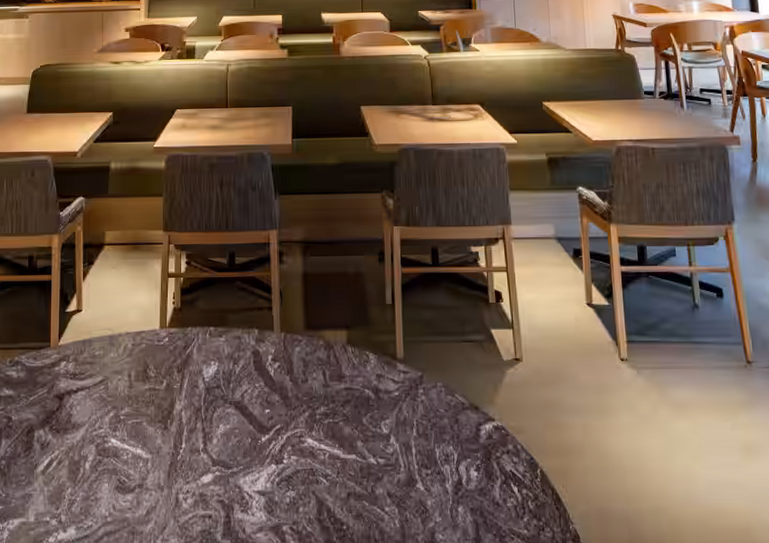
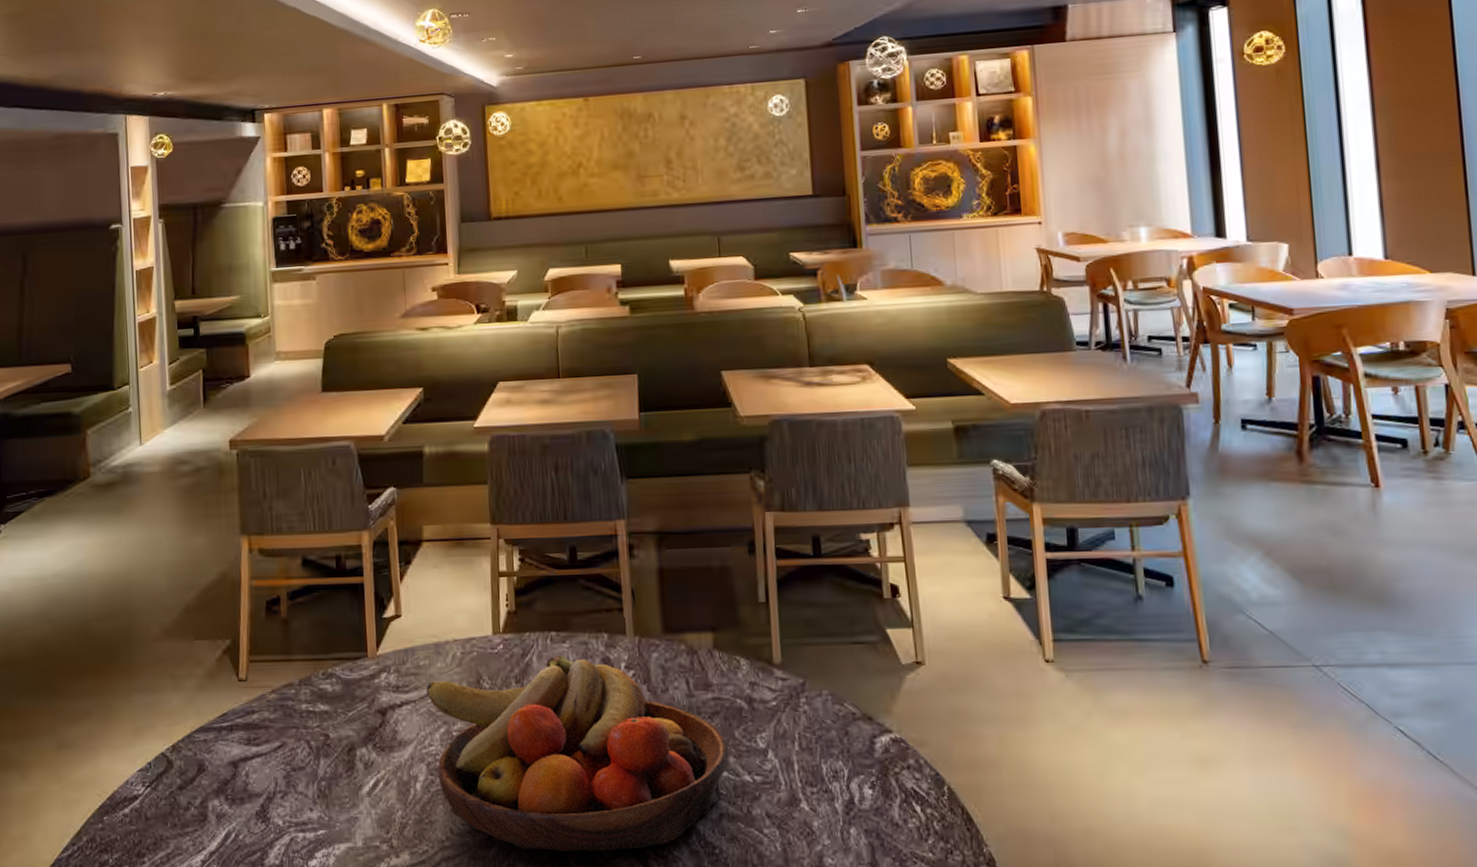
fruit bowl: none [99,348,358,528] -> present [426,655,729,852]

